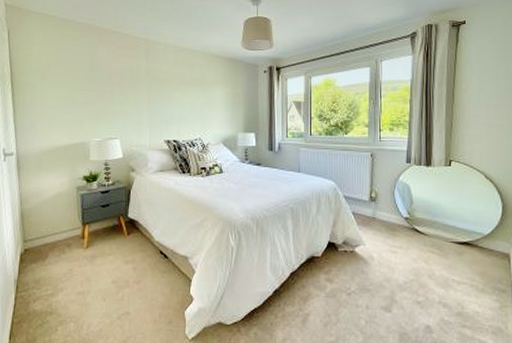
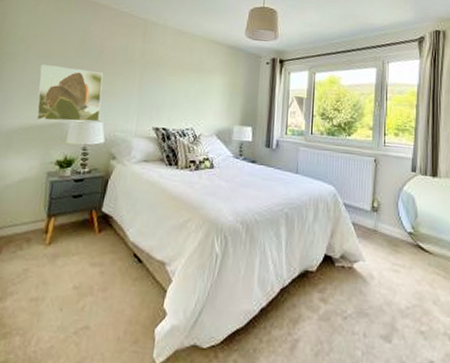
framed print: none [57,90,116,142] -> present [36,63,104,122]

